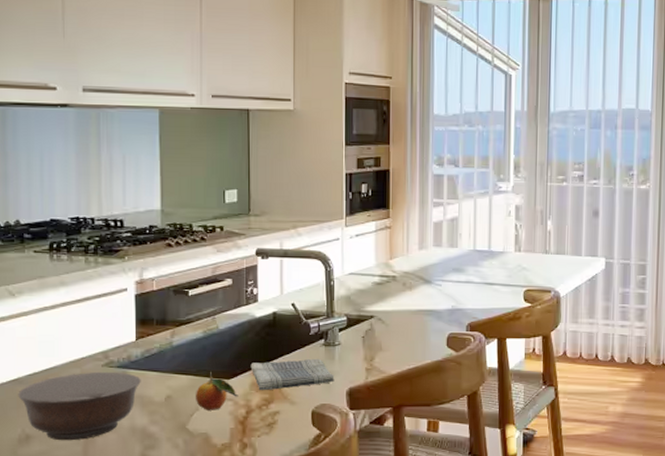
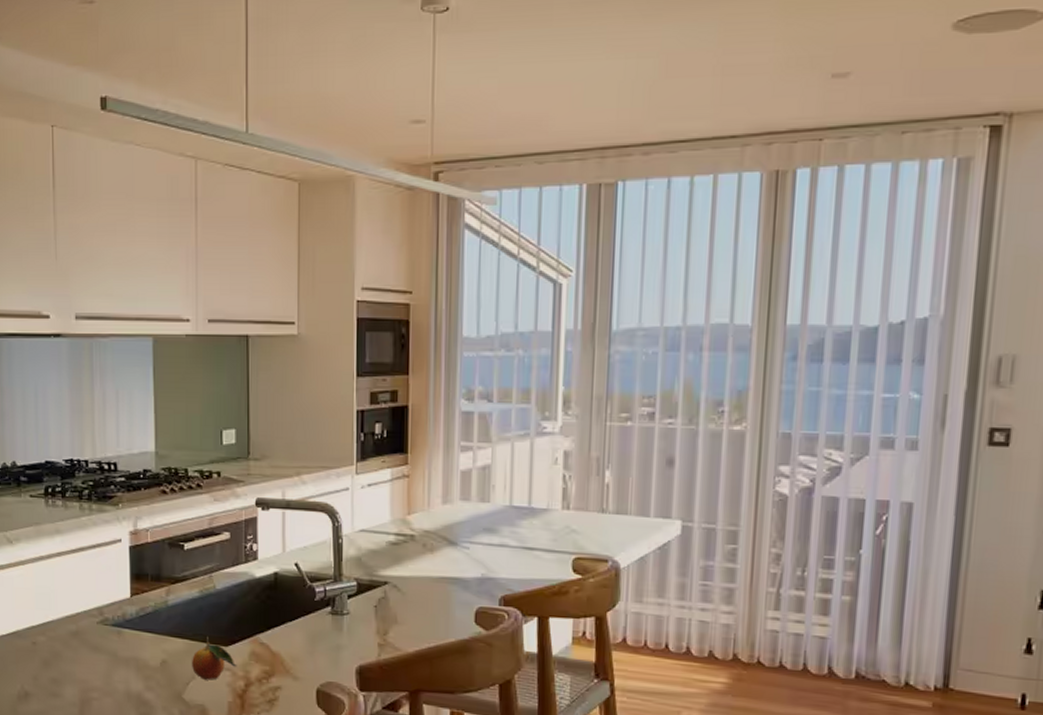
bowl: present [18,371,141,441] -> none [17,629,136,702]
dish towel: present [250,358,335,391] -> none [249,628,343,662]

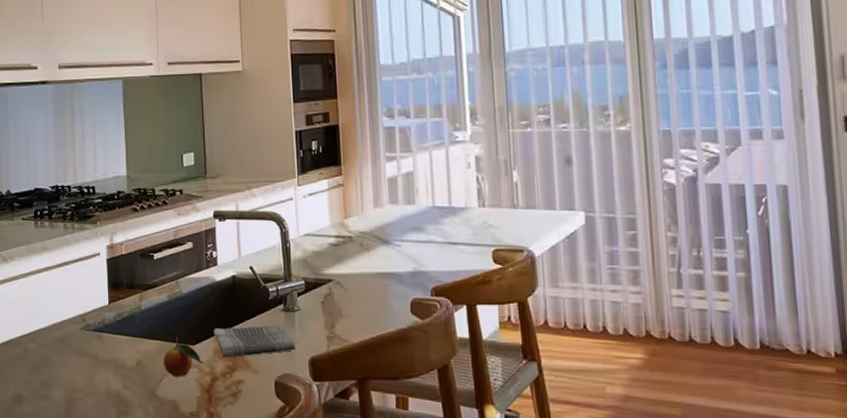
dish towel: none [249,628,343,662] -> present [213,324,296,358]

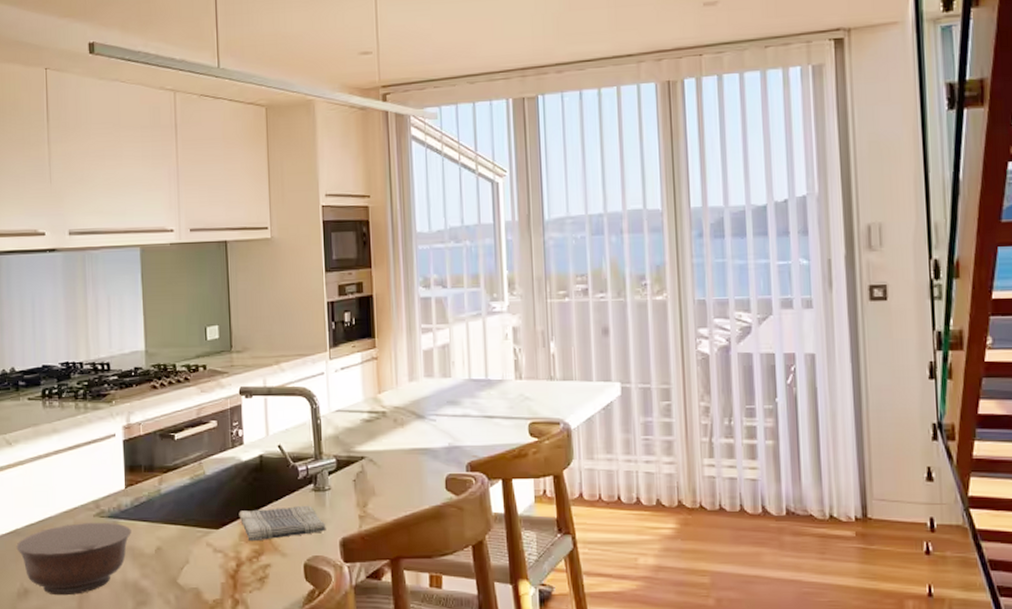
bowl: none [11,334,114,403] -> present [16,522,131,596]
fruit: present [164,337,203,377] -> none [185,521,228,563]

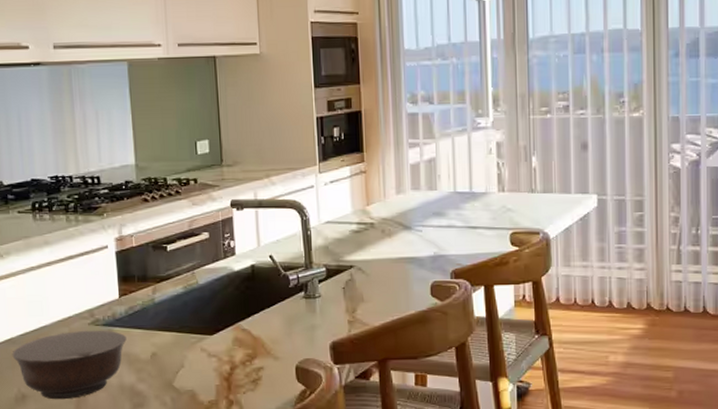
dish towel: present [239,505,326,542] -> none [232,311,317,346]

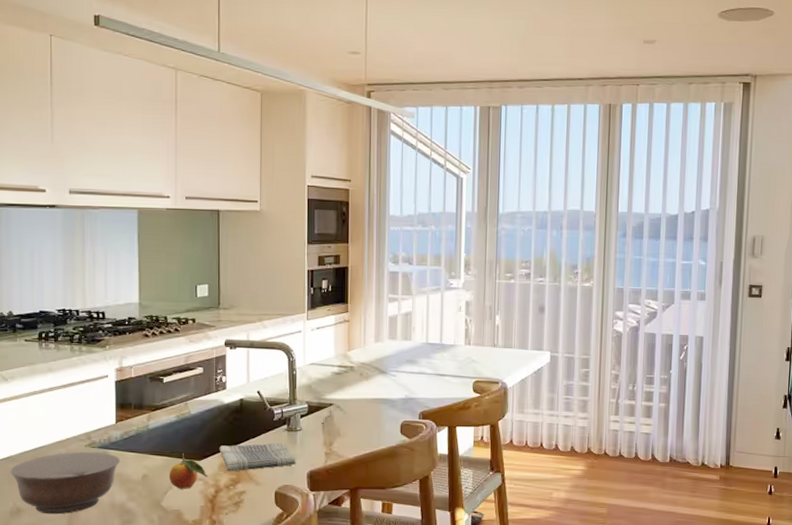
fruit: none [180,328,222,367] -> present [170,454,208,489]
dish towel: none [232,311,317,346] -> present [219,442,296,472]

